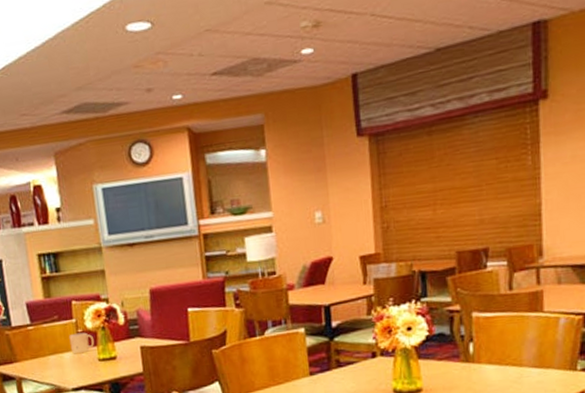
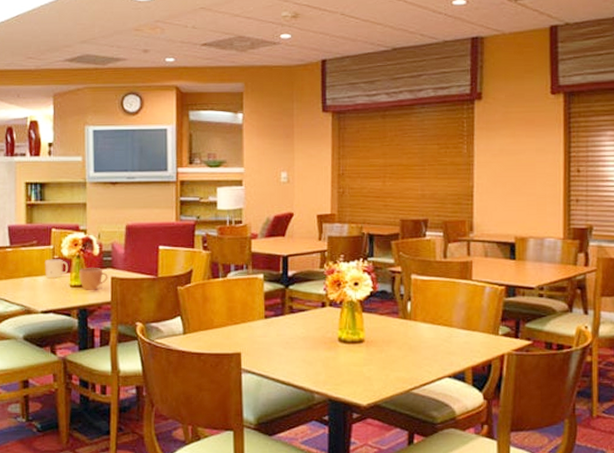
cup: none [106,338,137,363] -> present [79,268,108,290]

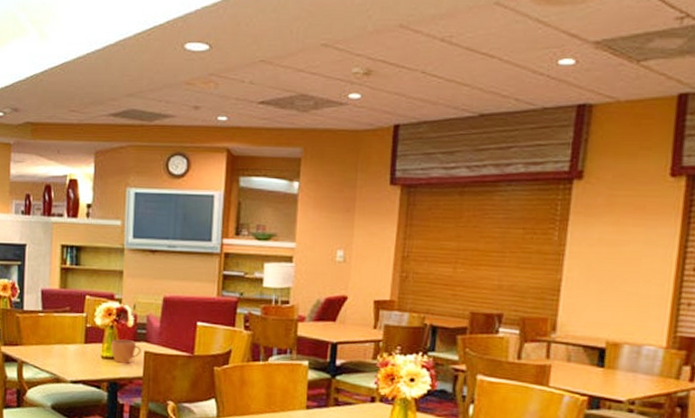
mug: present [45,259,69,279] -> none [76,327,101,349]

